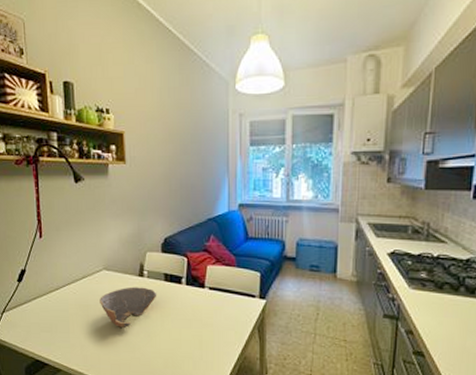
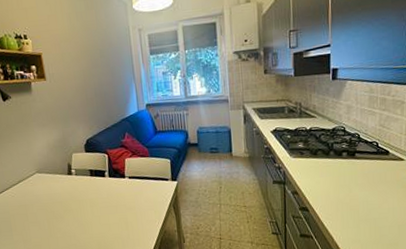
bowl: present [100,287,157,328] -> none [36,183,86,221]

